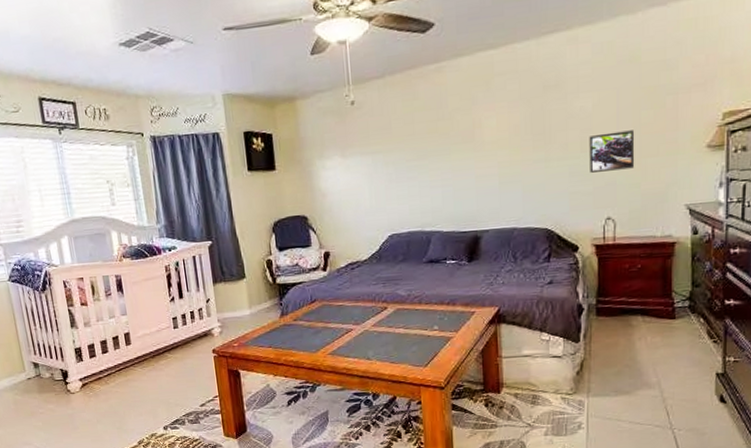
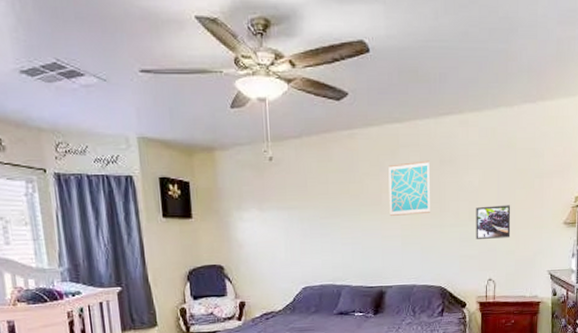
wall art: none [482,87,532,153] -> present [388,160,430,216]

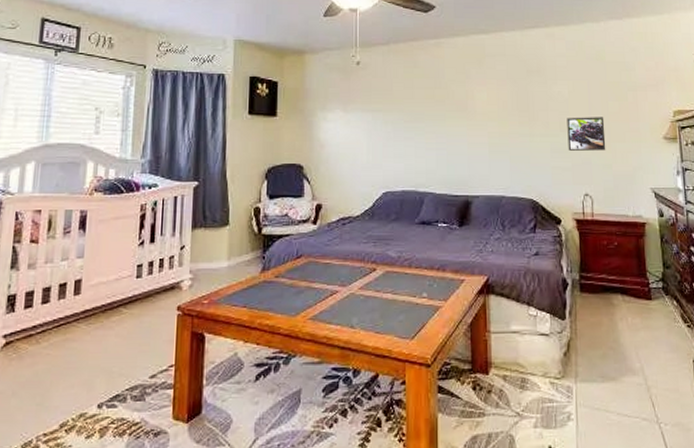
wall art: present [388,160,430,216] -> none [474,70,518,123]

